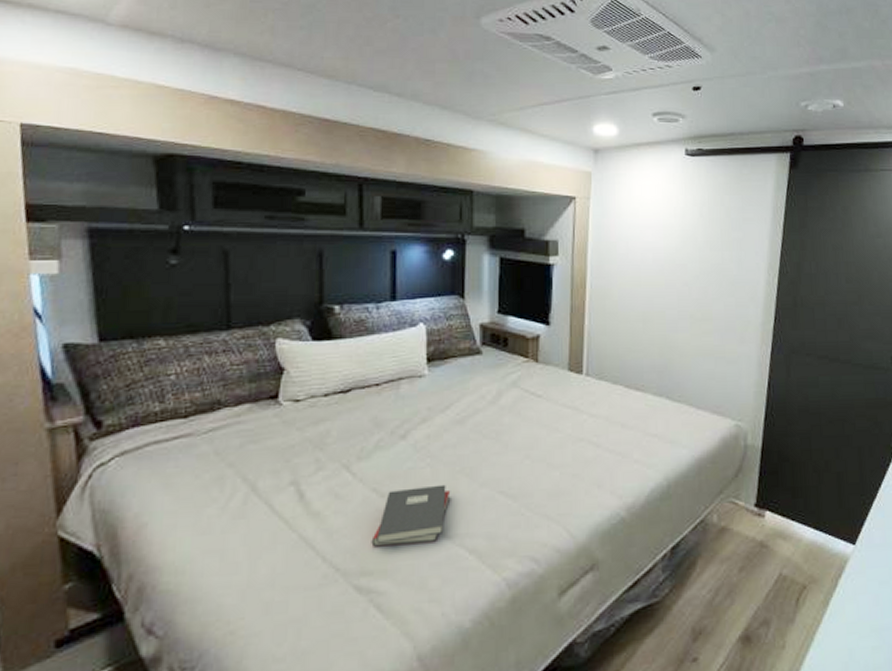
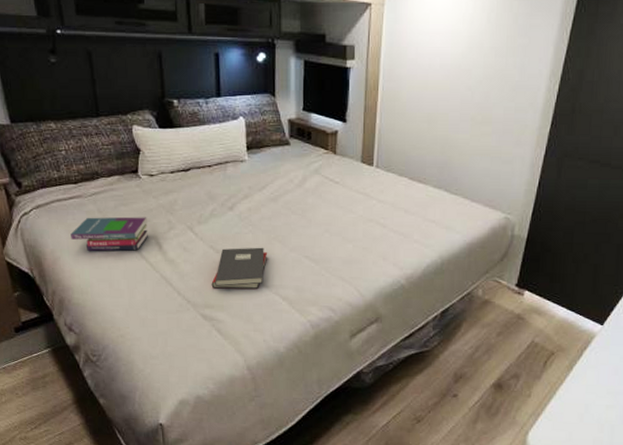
books: none [168,456,286,510] -> present [71,217,148,252]

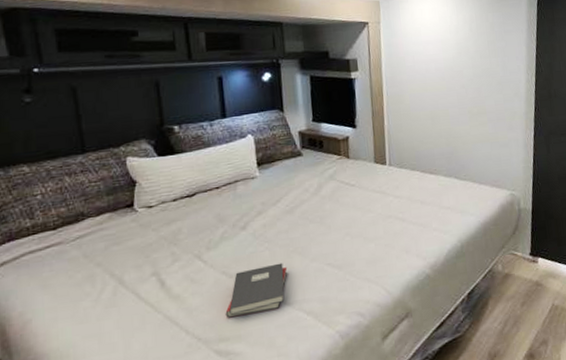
books: present [71,217,148,252] -> none [47,253,147,305]

